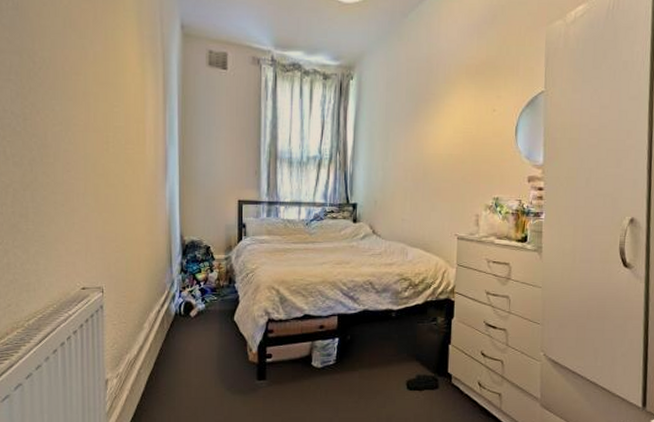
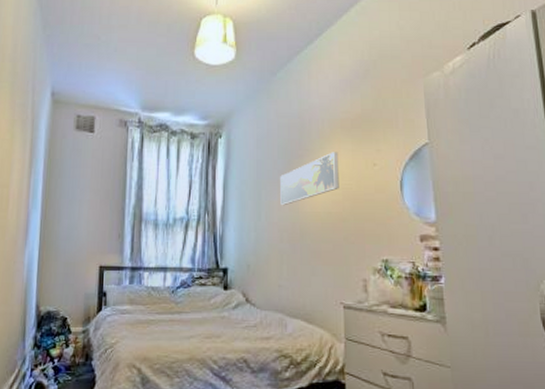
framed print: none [406,97,462,147] -> present [280,152,339,206]

